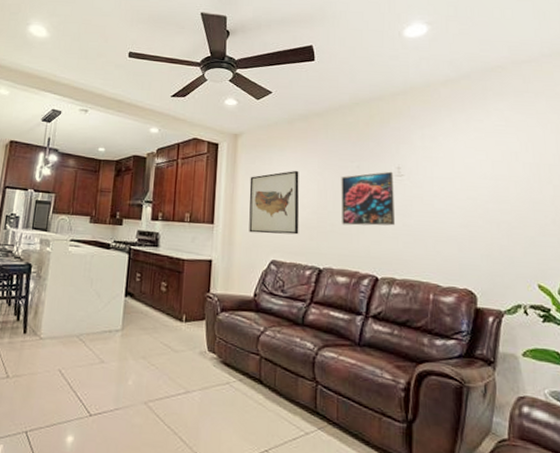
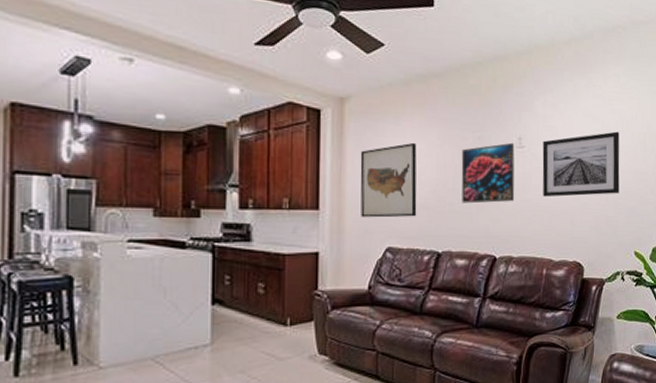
wall art: none [423,162,513,224] -> present [542,131,620,197]

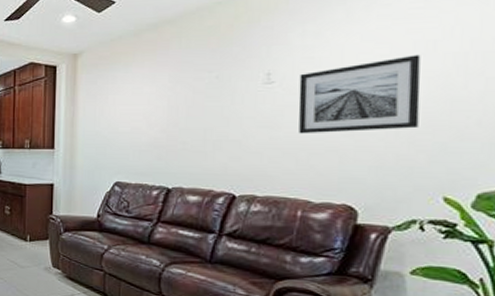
wall art: present [360,142,417,218] -> none [91,87,147,156]
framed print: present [461,142,515,204] -> none [195,79,261,142]

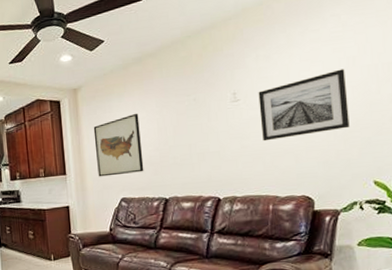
wall art: none [91,87,147,156] -> present [93,113,144,177]

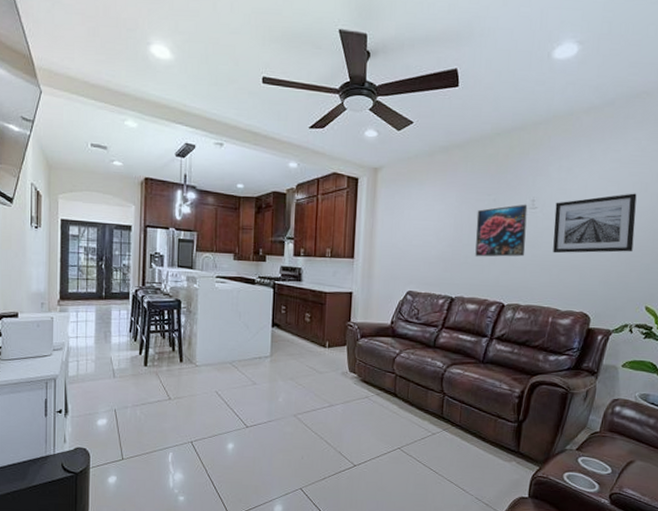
wall art: present [93,113,144,177] -> none [387,204,437,267]
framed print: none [179,98,234,156] -> present [475,204,528,257]

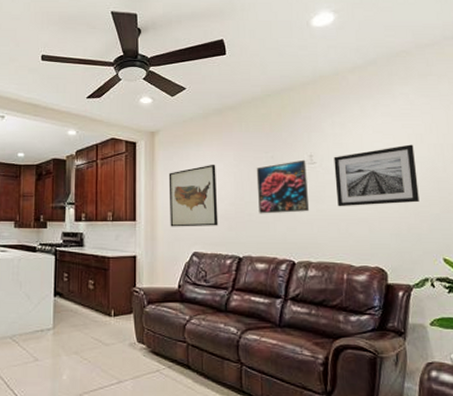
wall art: none [387,204,437,267] -> present [168,164,218,227]

